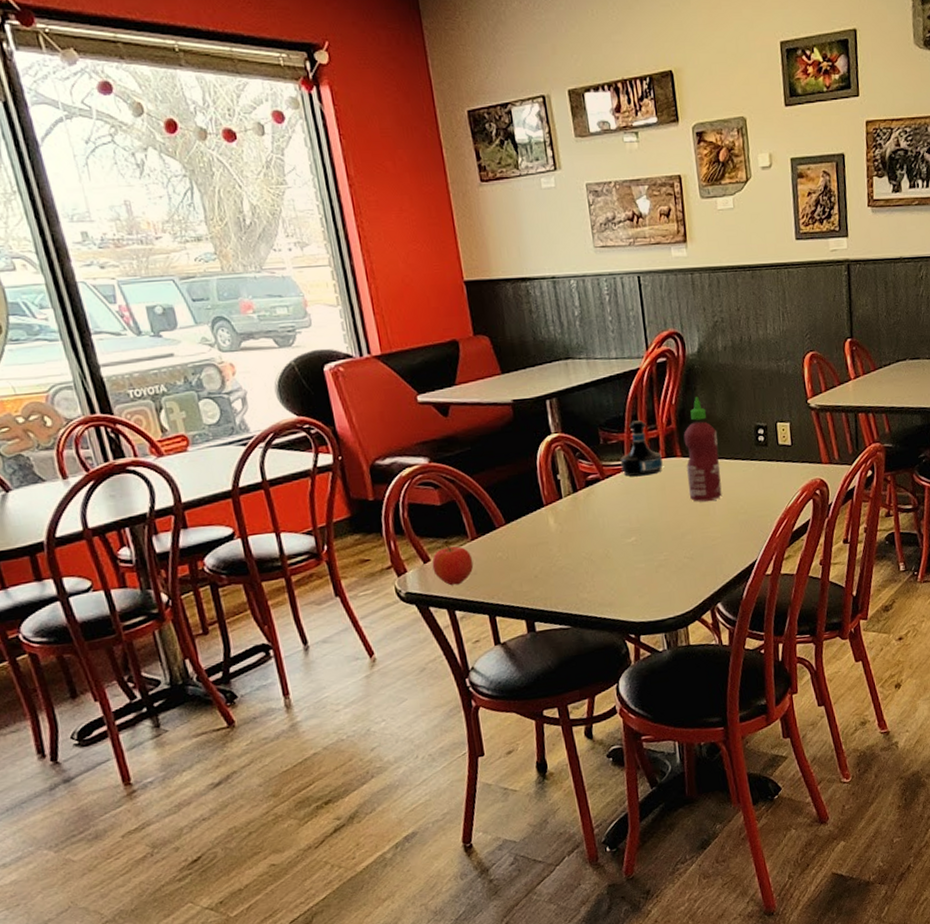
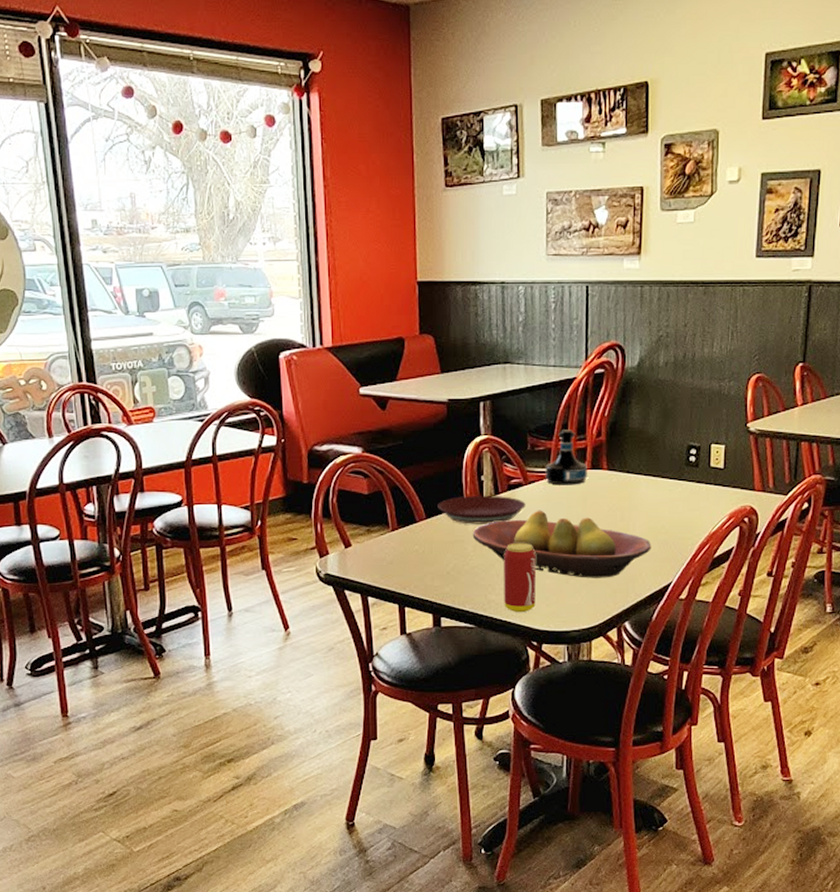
apple: present [432,546,474,586] -> none [352,534,391,572]
plate: none [516,493,606,525] -> present [438,495,526,524]
fruit bowl: none [555,503,734,566] -> present [472,510,651,578]
beverage can: none [590,537,629,608] -> present [504,543,536,613]
hot sauce: present [683,397,722,502] -> none [610,411,648,517]

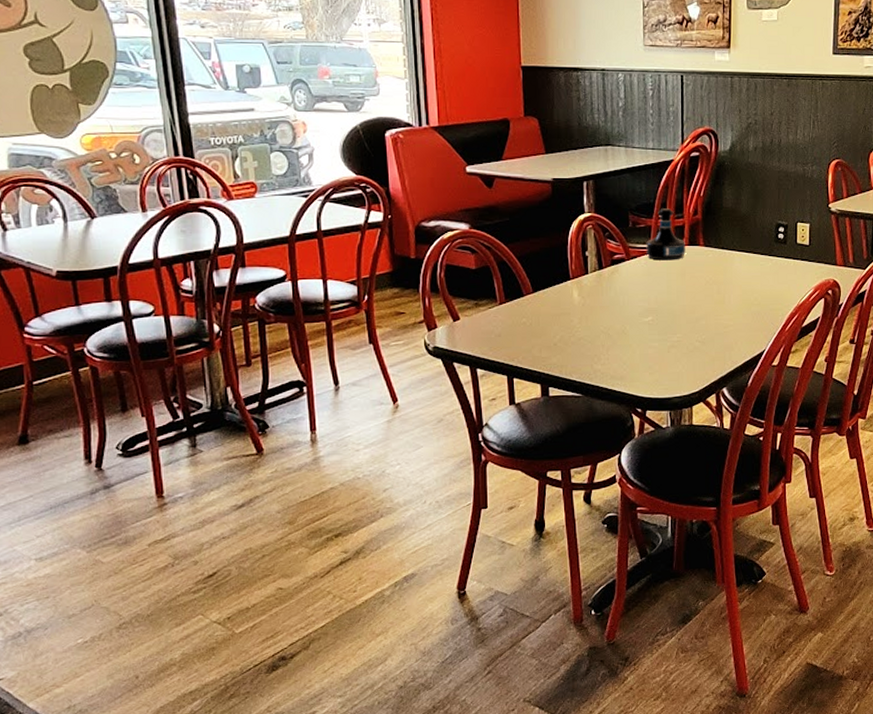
plate: present [438,495,526,524] -> none [544,269,628,298]
fruit bowl: present [472,510,651,578] -> none [578,284,746,348]
beverage can: present [504,543,536,613] -> none [609,315,639,382]

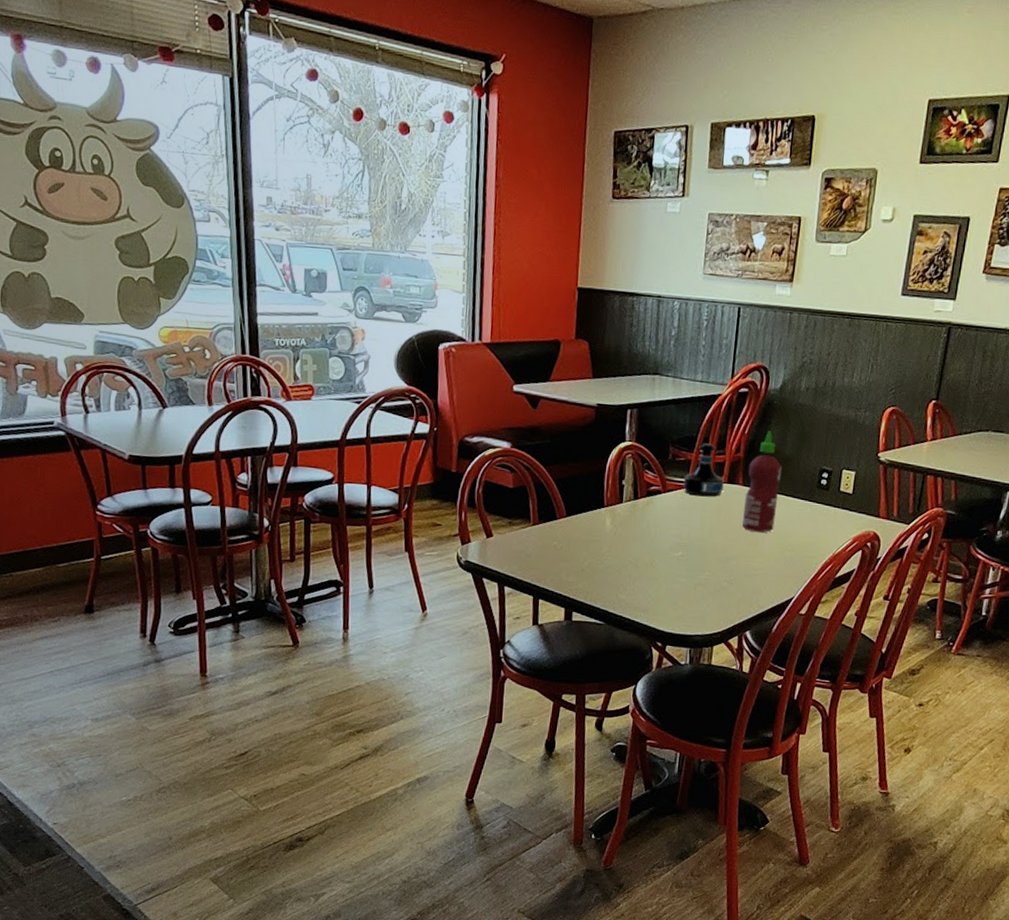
hot sauce: none [707,192,740,290] -> present [741,431,782,533]

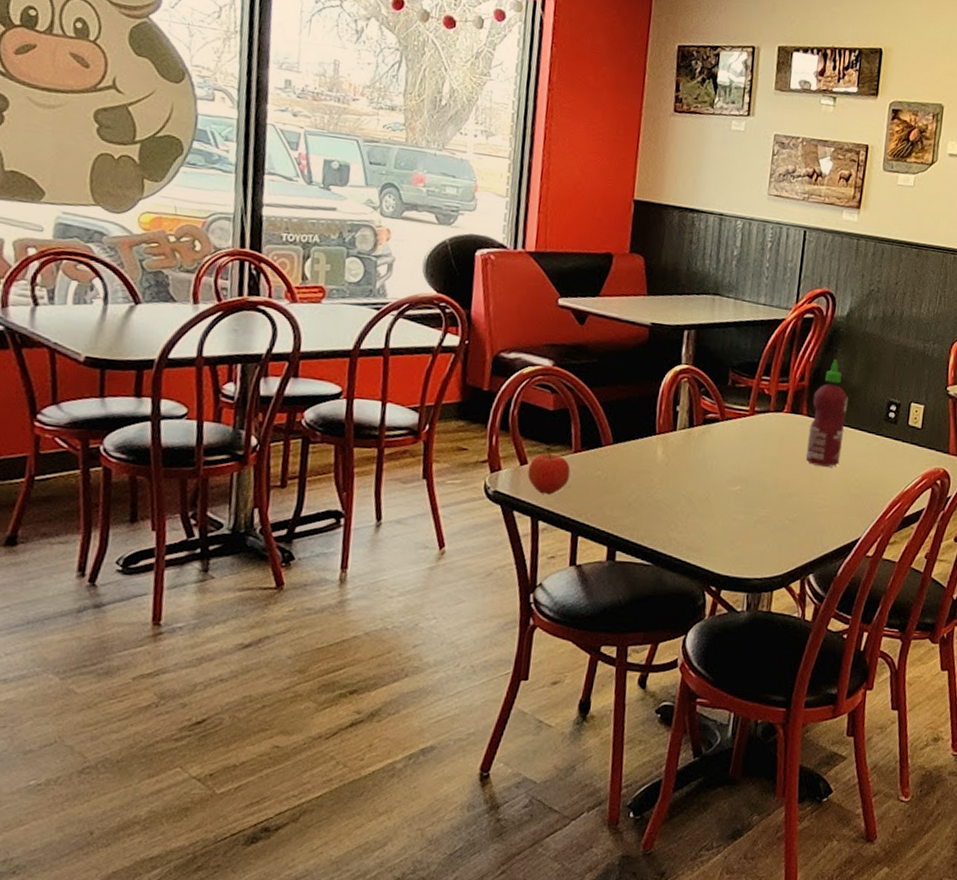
apple: none [493,526,530,563] -> present [527,453,571,495]
tequila bottle: present [683,443,724,497] -> none [743,369,787,427]

